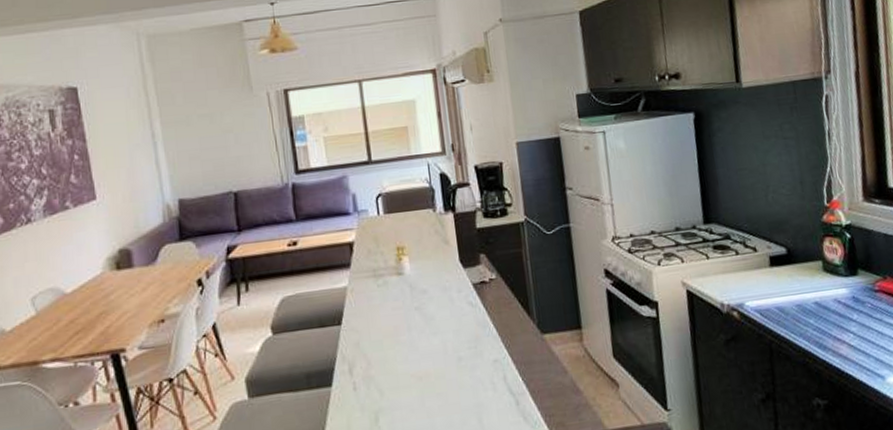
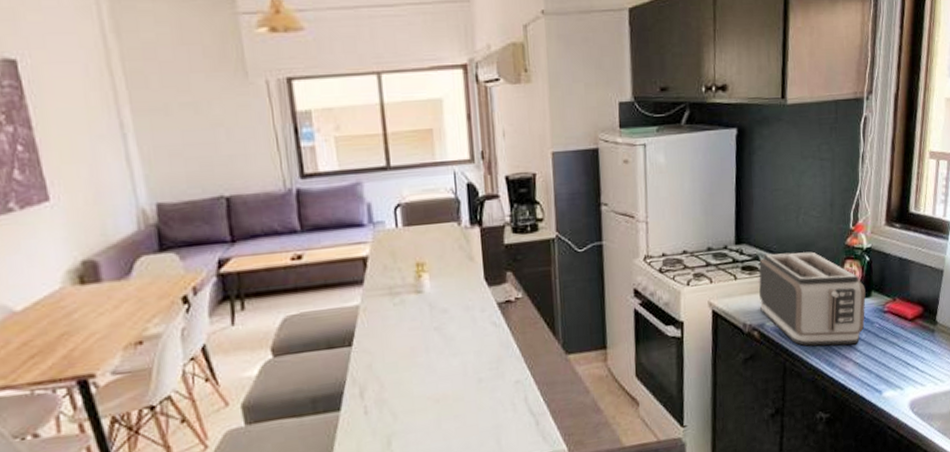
toaster: none [730,229,855,327] -> present [759,251,866,346]

